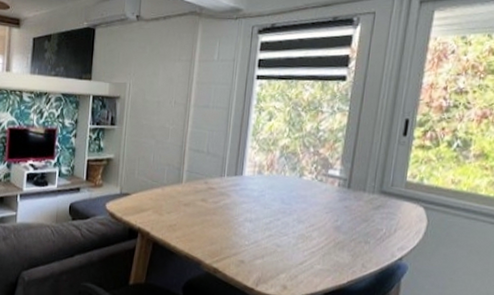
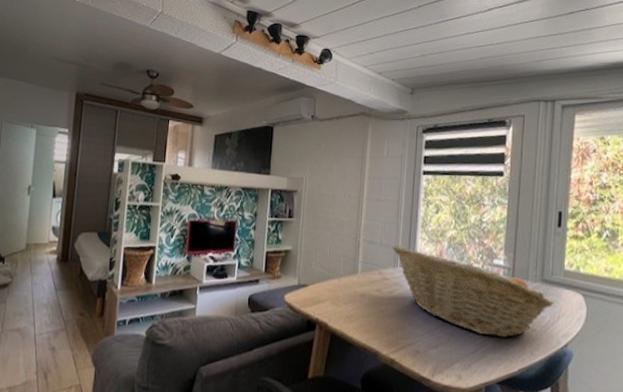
fruit basket: none [219,154,392,250] -> present [392,245,554,338]

